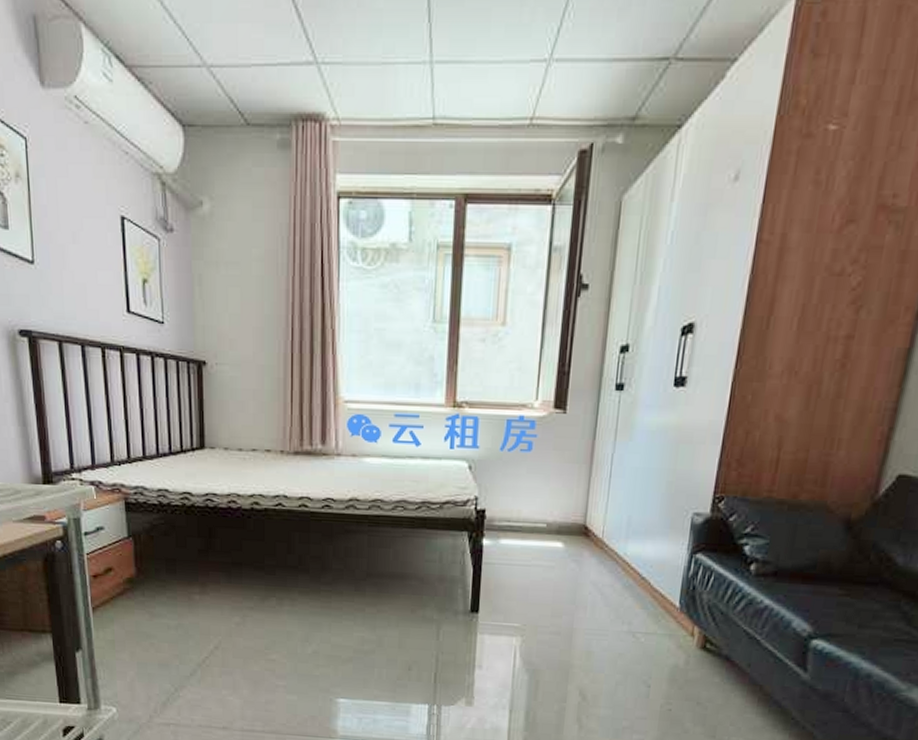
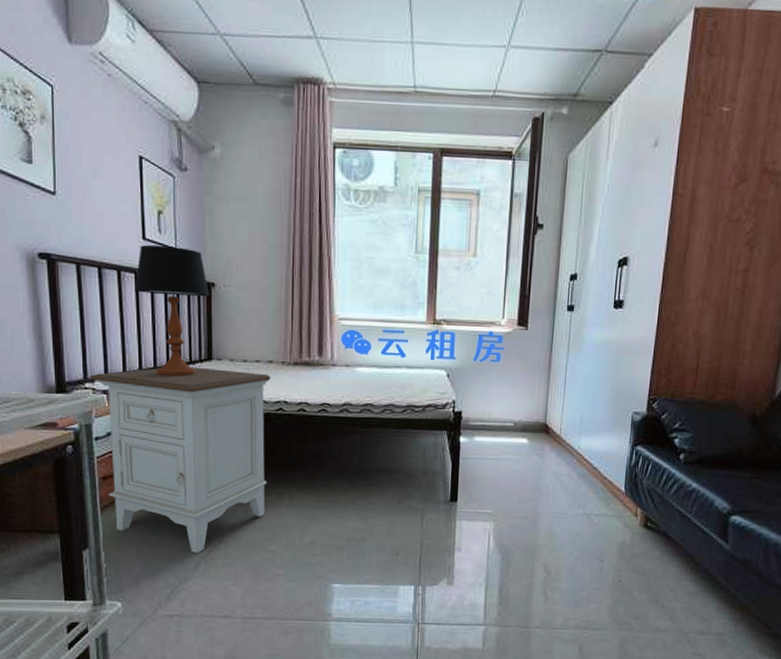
nightstand: none [76,456,269,659] -> present [90,367,271,553]
table lamp: none [119,318,200,467] -> present [134,244,209,377]

